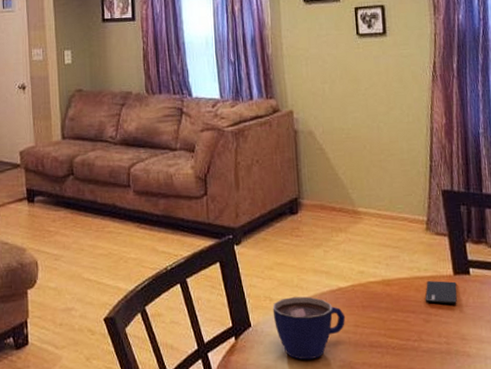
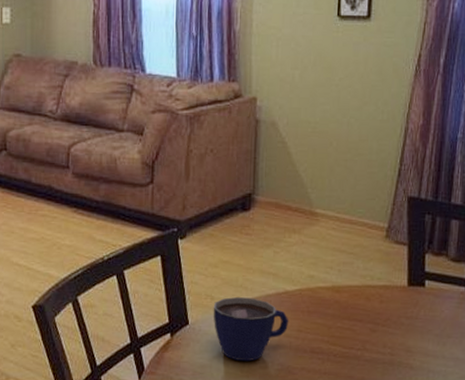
smartphone: present [425,280,457,304] -> none [374,289,410,316]

